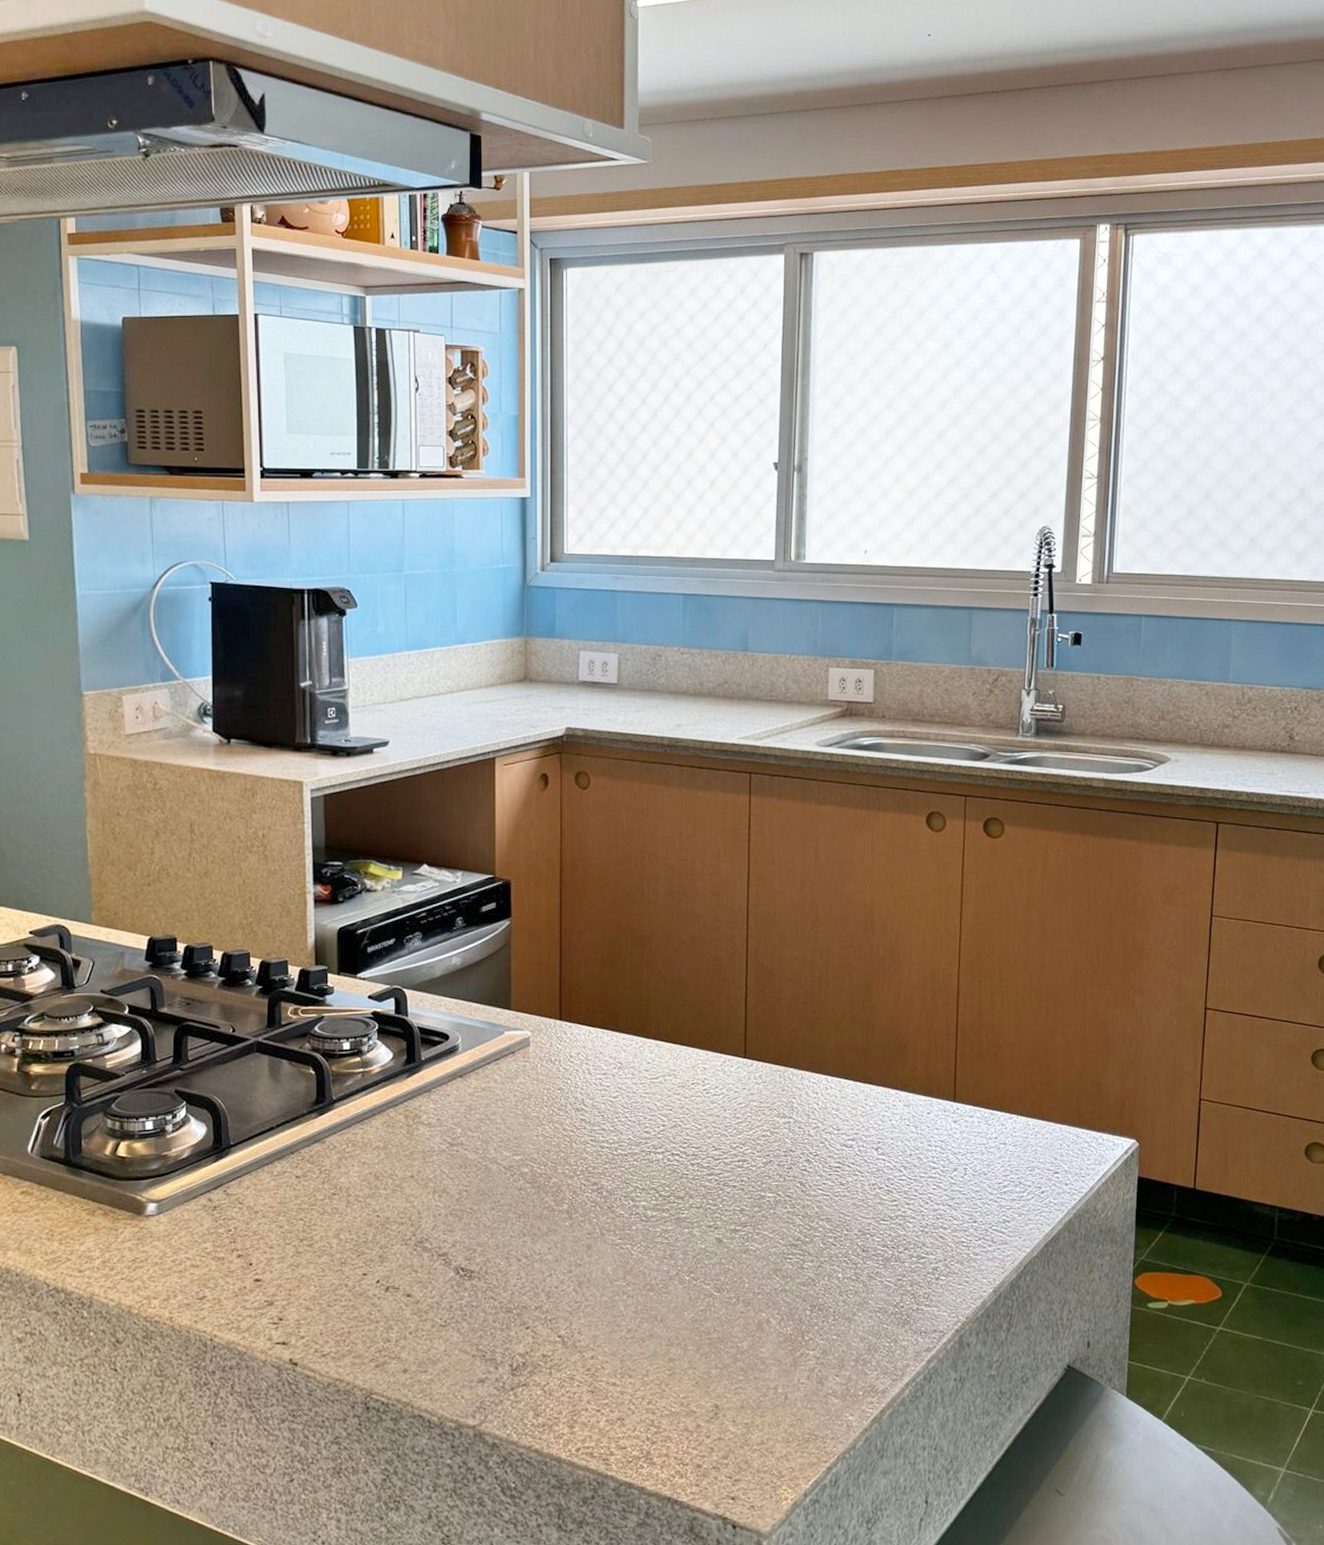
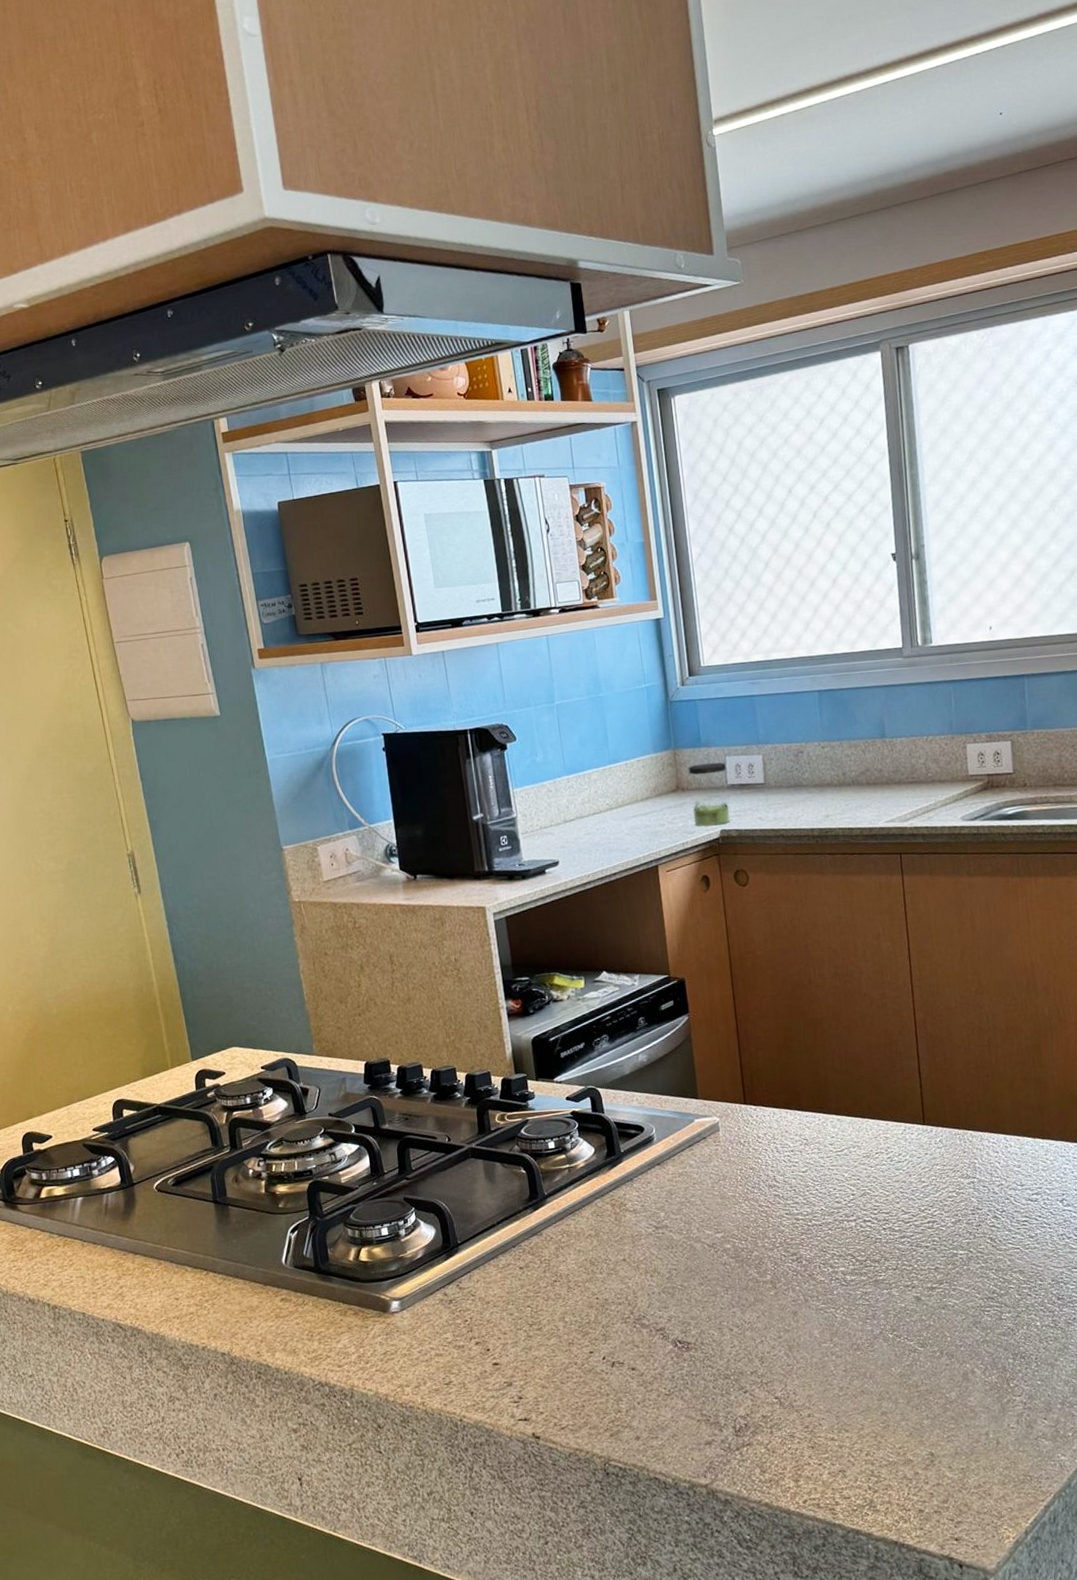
jar: none [539,656,579,722] -> present [688,762,730,827]

